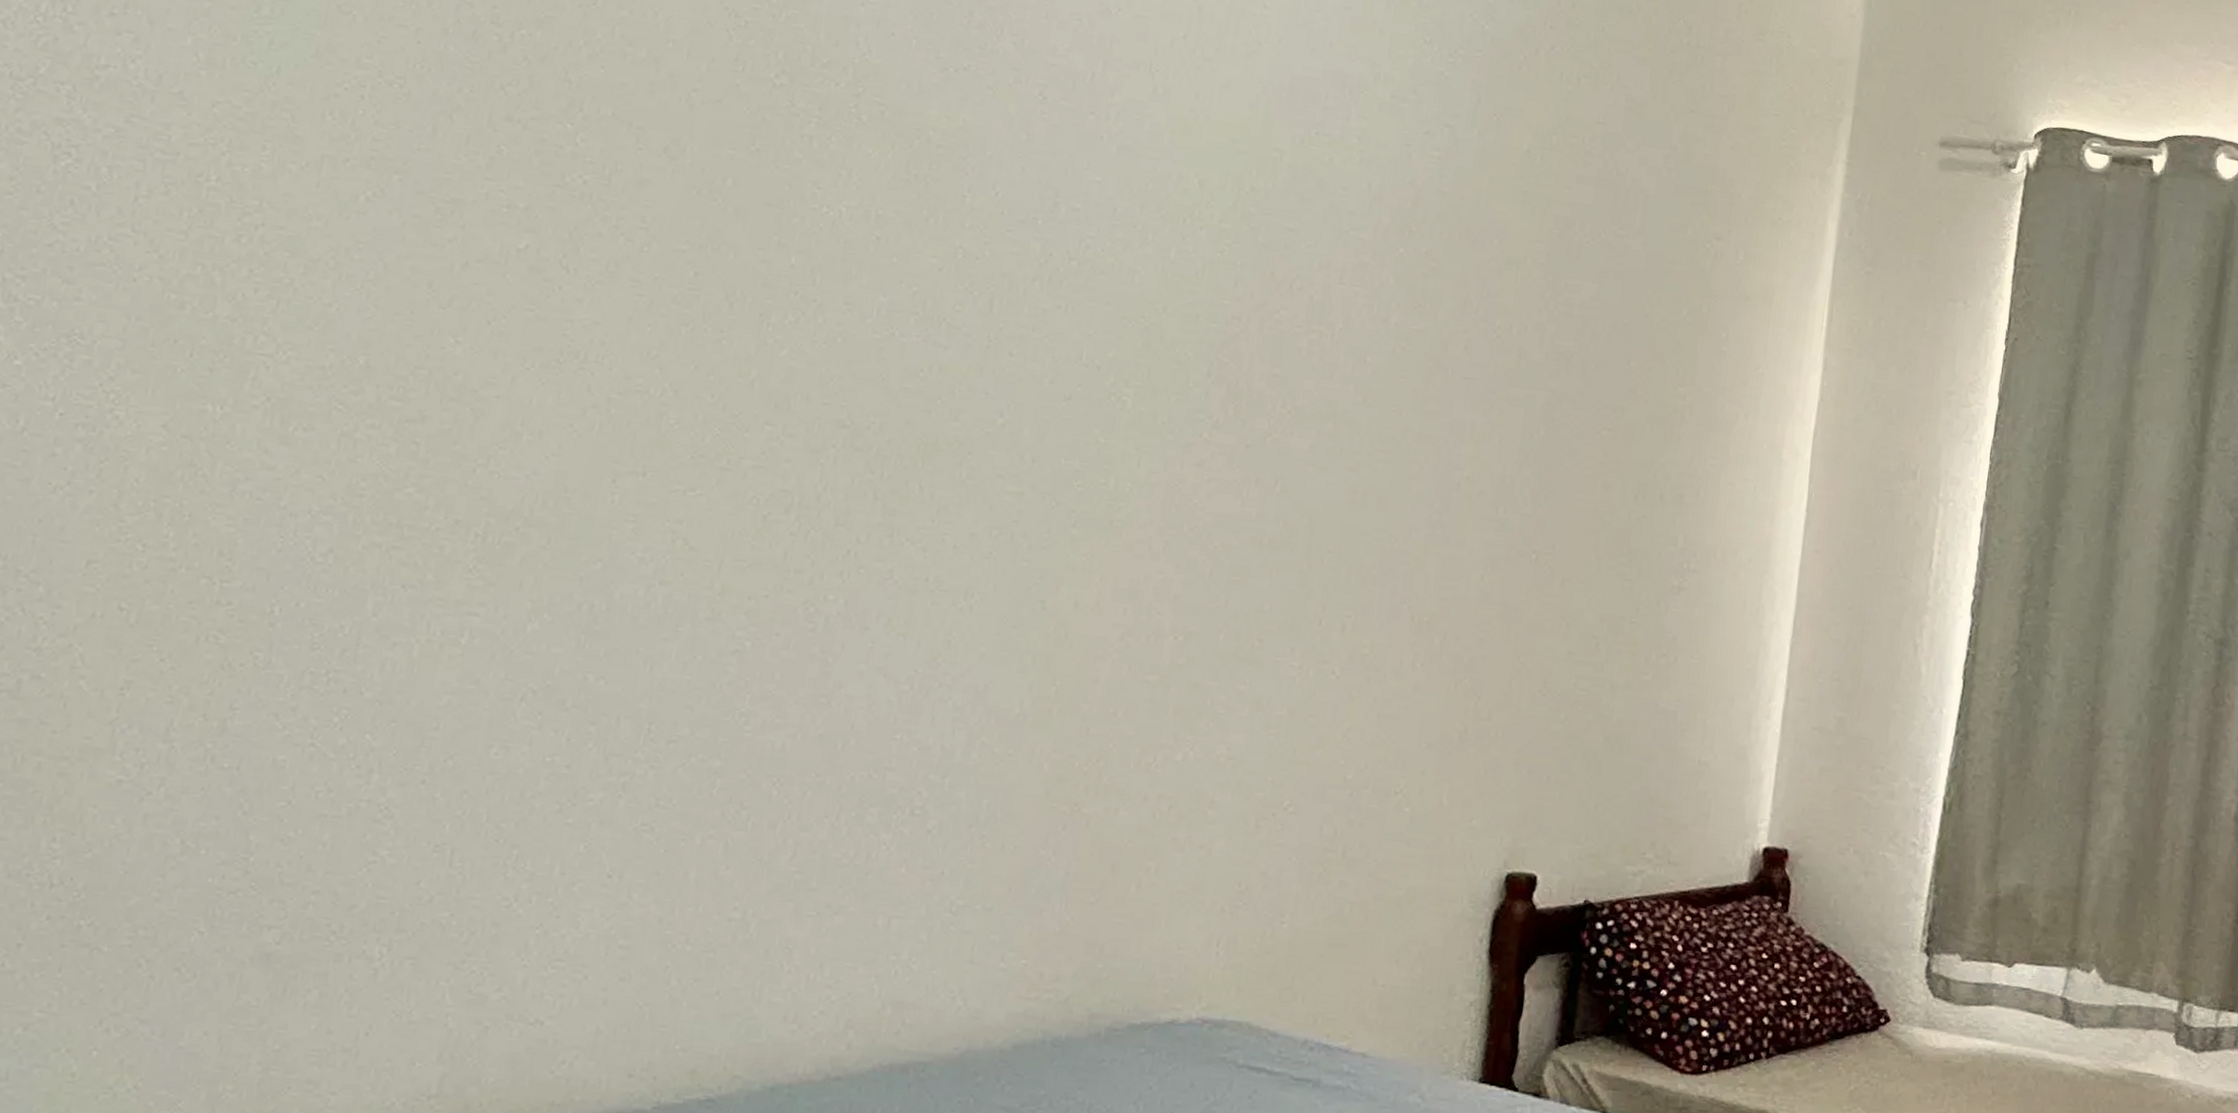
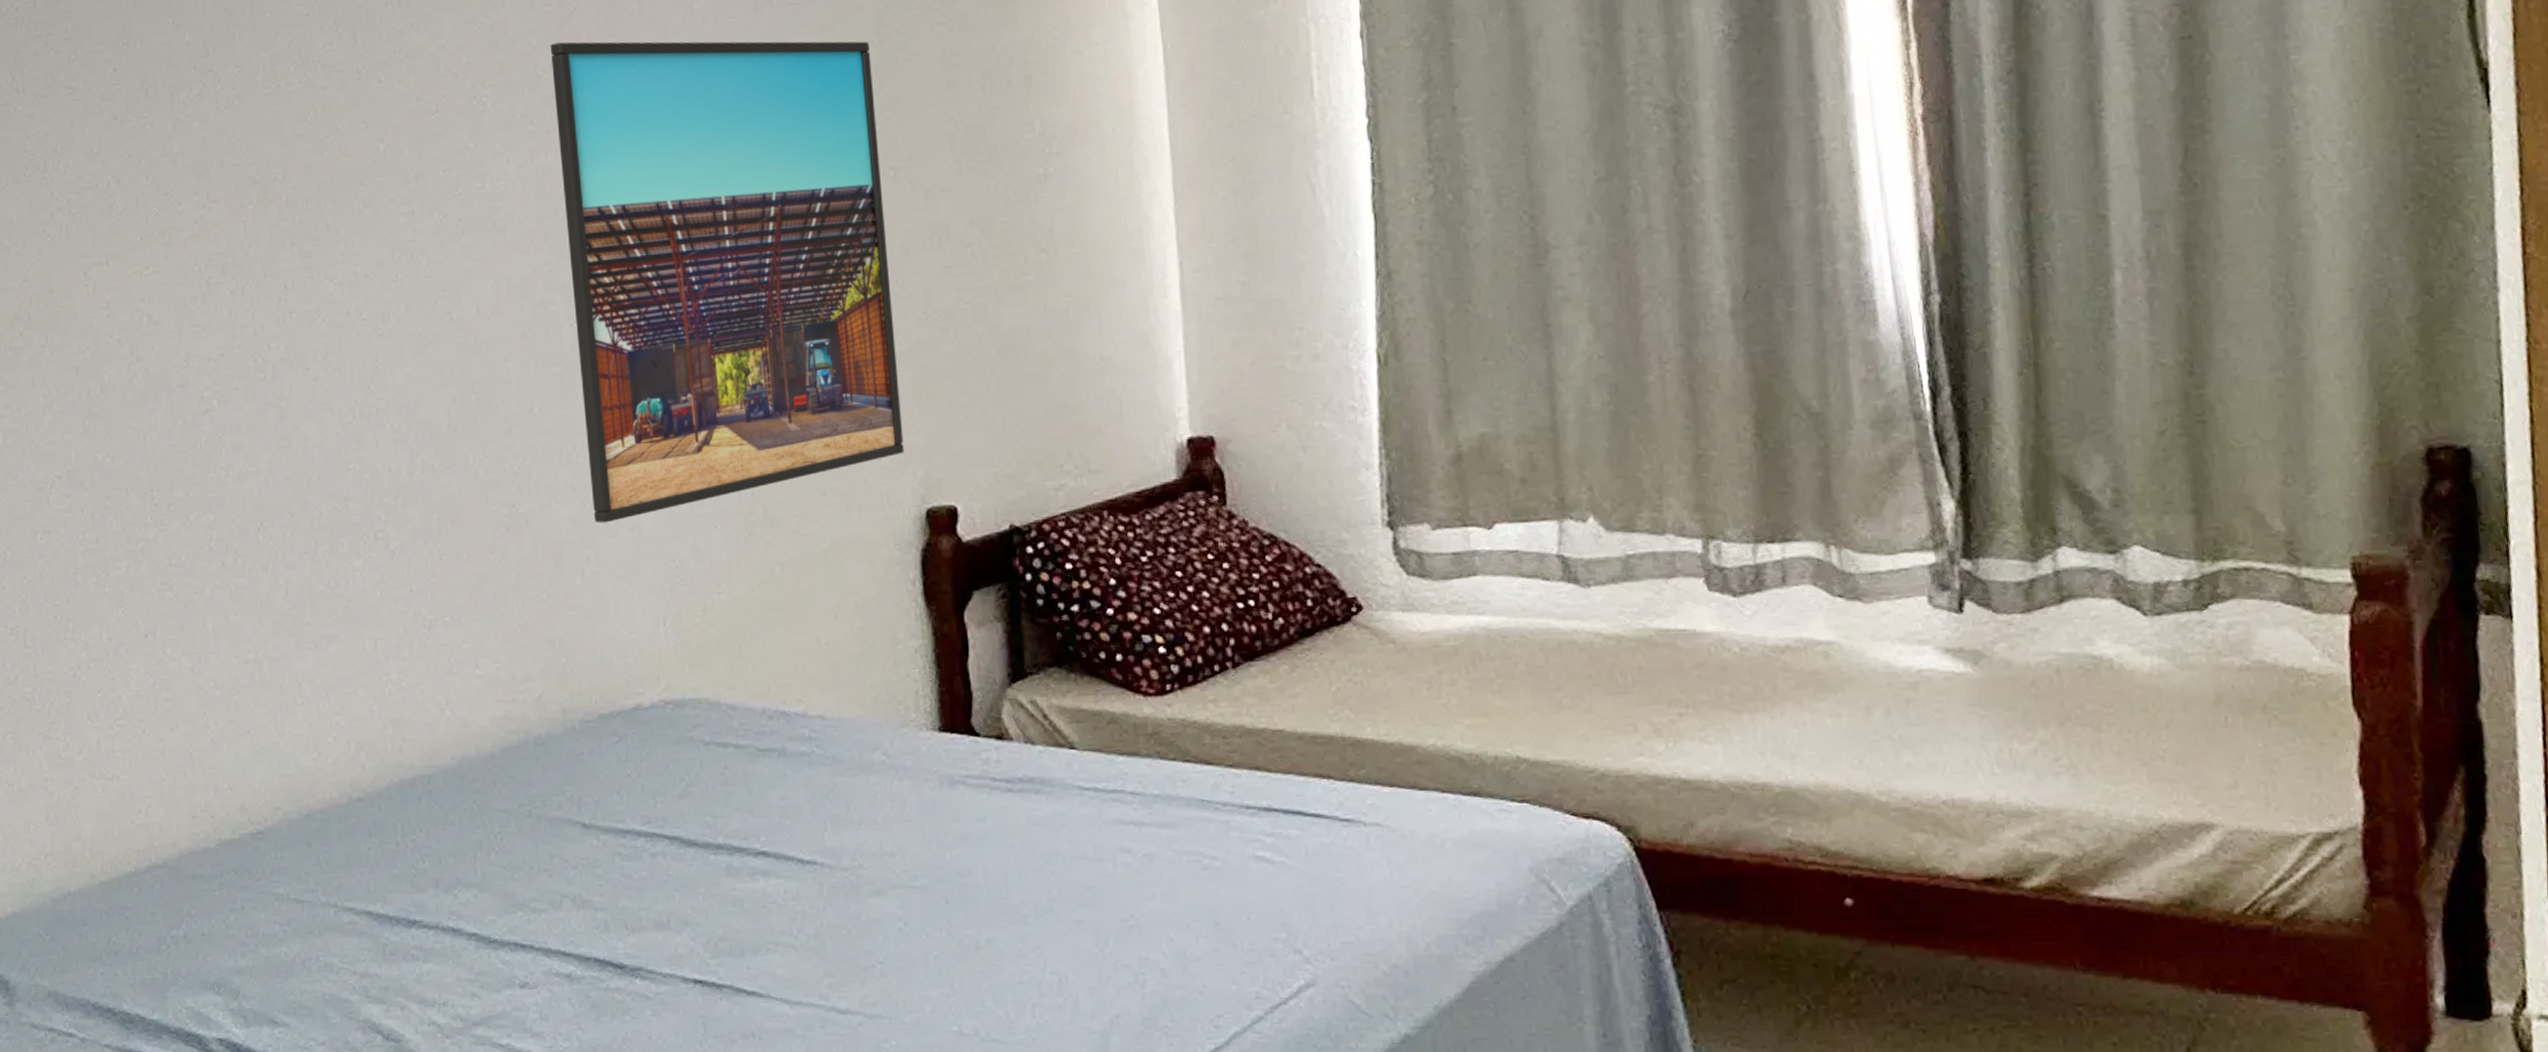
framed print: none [1162,359,1535,838] -> present [550,41,904,524]

